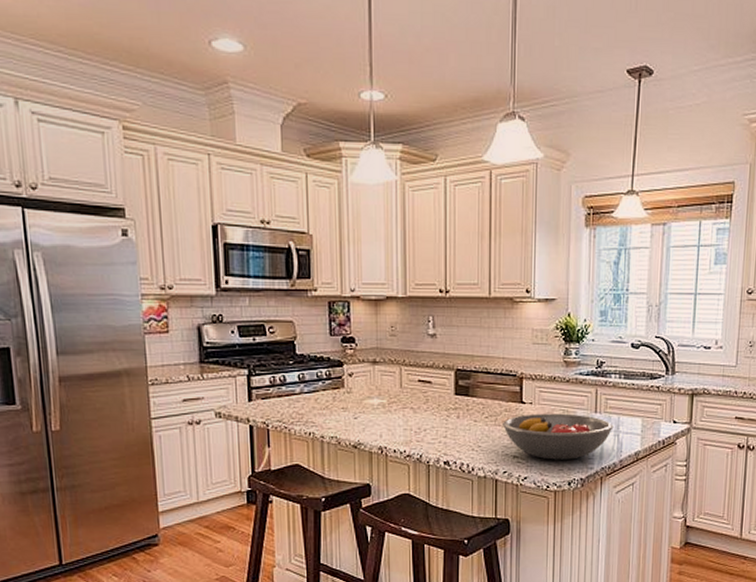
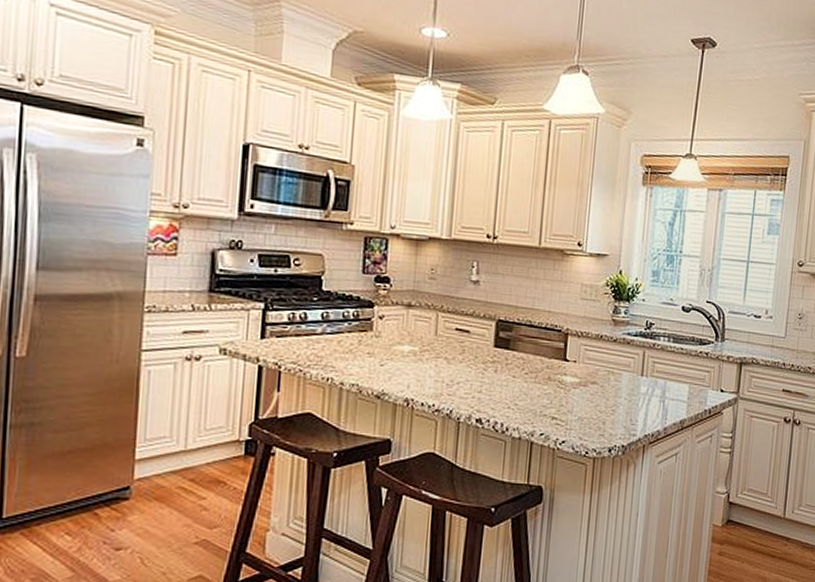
fruit bowl: present [501,413,614,460] -> none [542,373,660,425]

